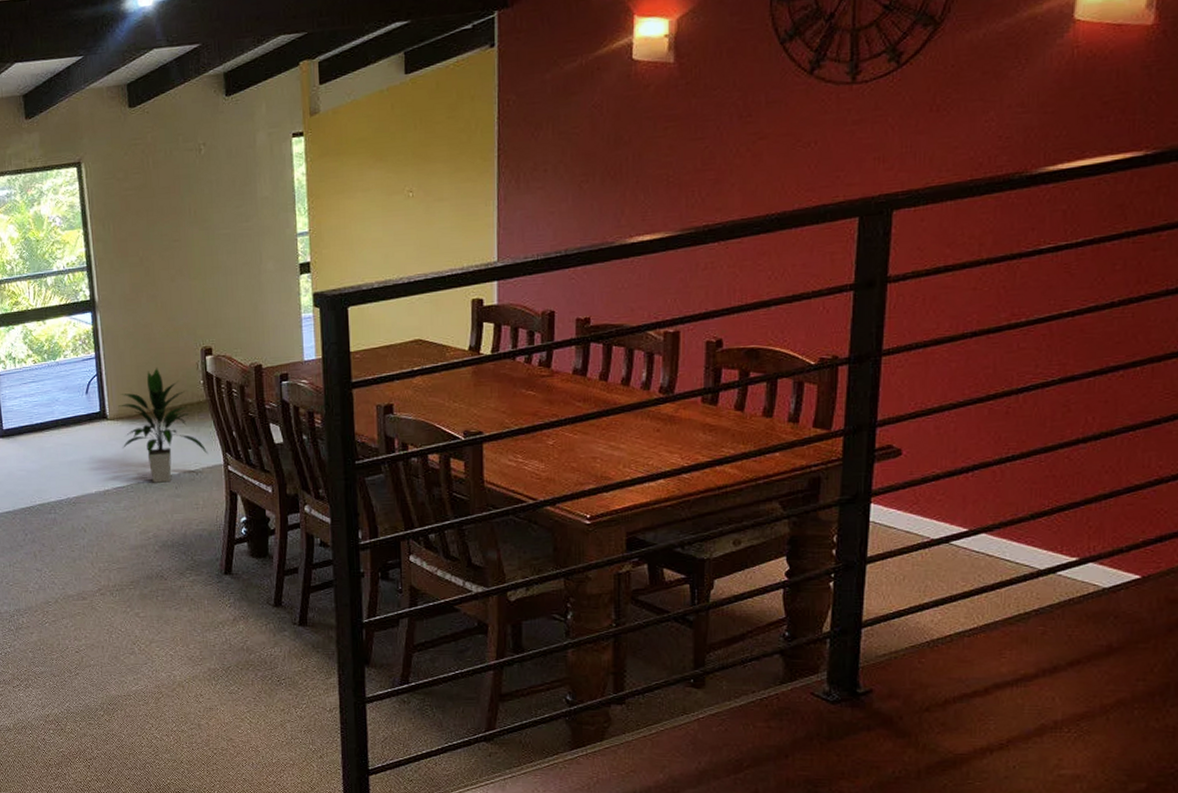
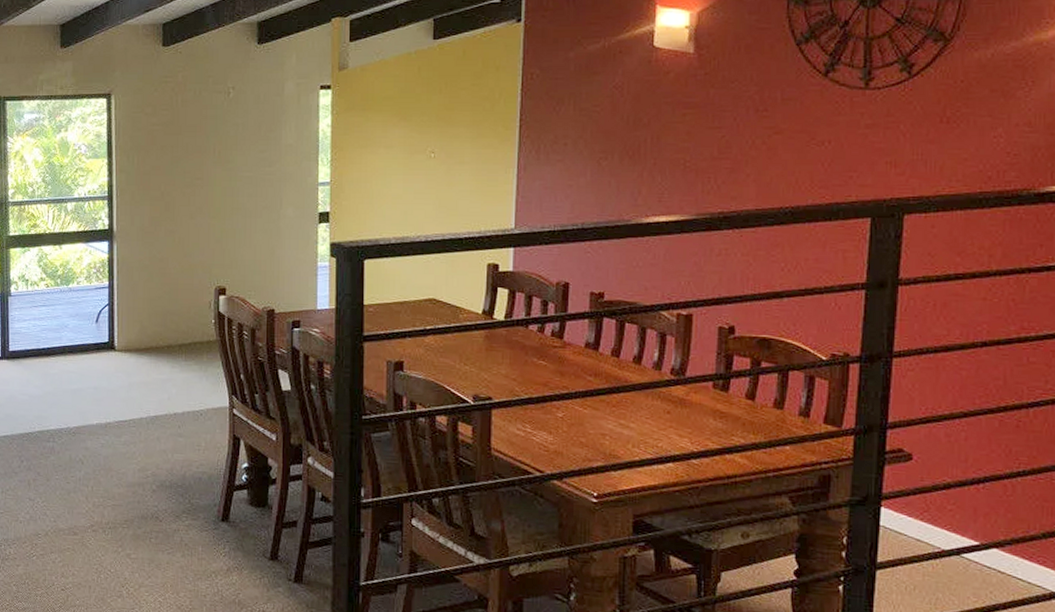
indoor plant: present [118,367,209,483] -> none [127,302,215,421]

